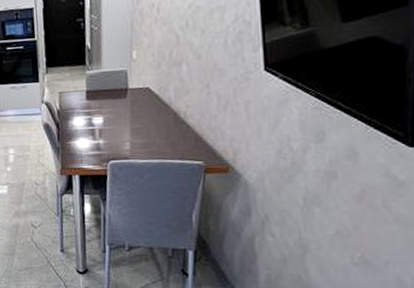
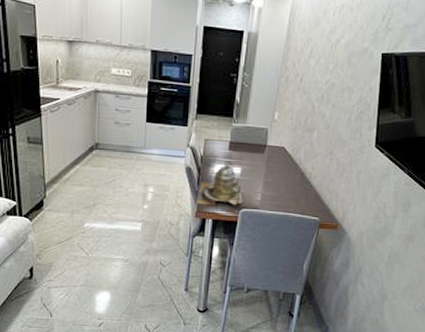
teapot: none [60,114,110,161] -> present [197,163,243,205]

